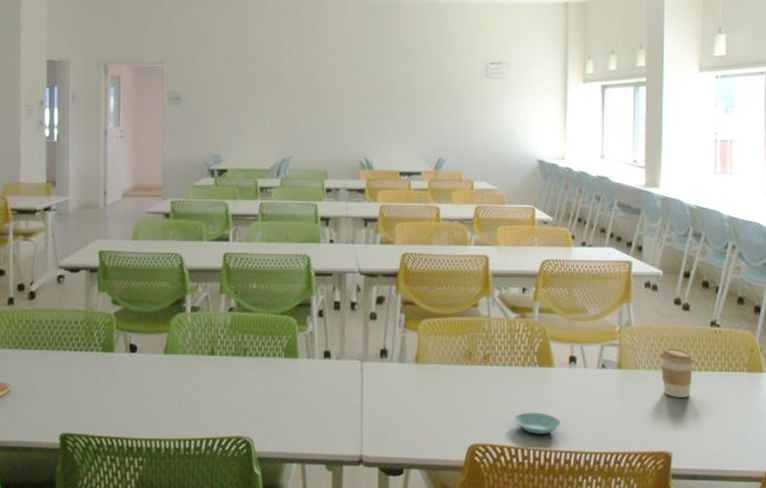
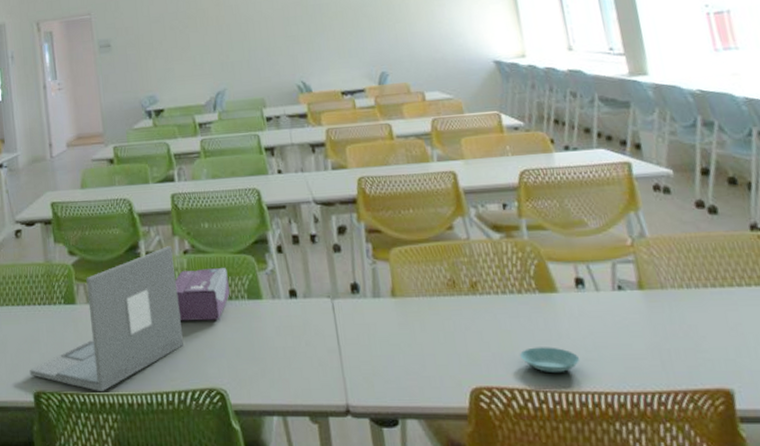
laptop: none [58,303,218,437] -> present [29,246,184,392]
tissue box: none [216,326,269,375] -> present [175,268,230,321]
coffee cup: present [660,347,695,398] -> none [690,259,742,321]

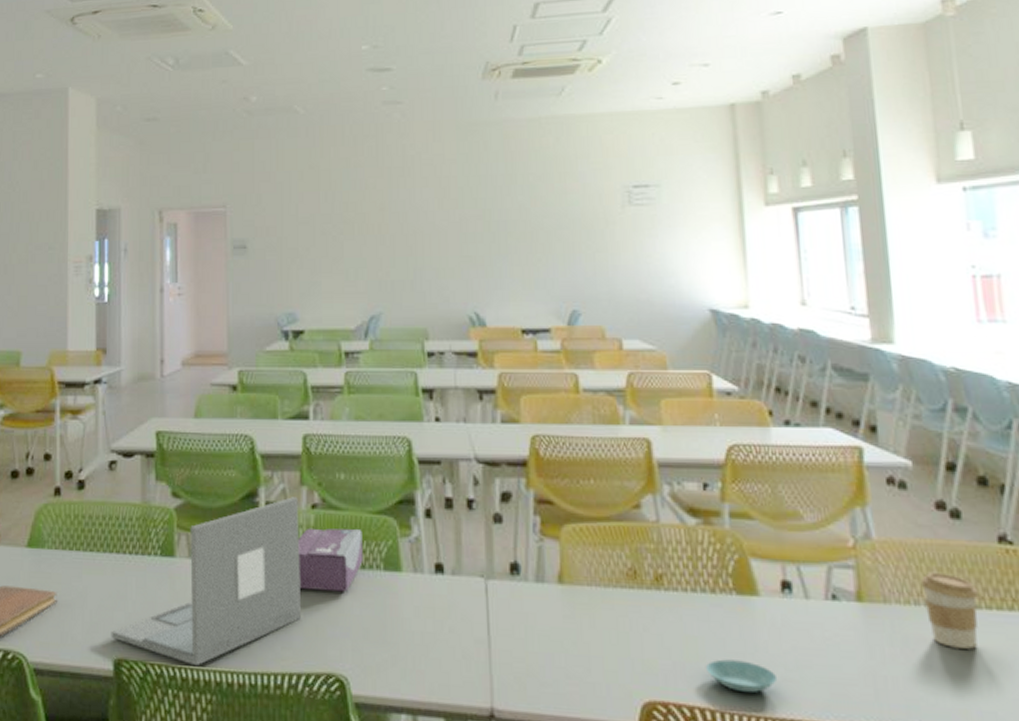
coffee cup: none [690,259,742,321] -> present [921,571,980,649]

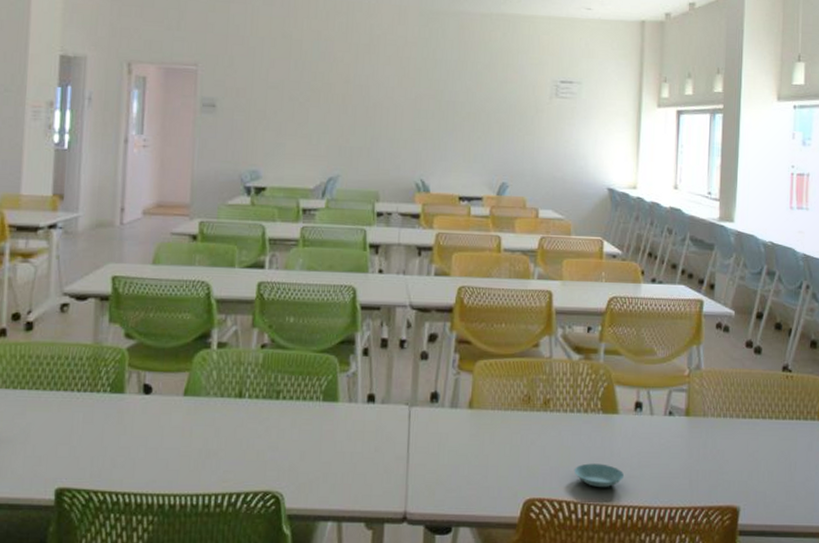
laptop: present [111,497,301,667] -> none [54,338,249,492]
tissue box: present [298,528,363,592] -> none [244,365,306,421]
coffee cup: present [921,571,980,649] -> none [730,393,766,448]

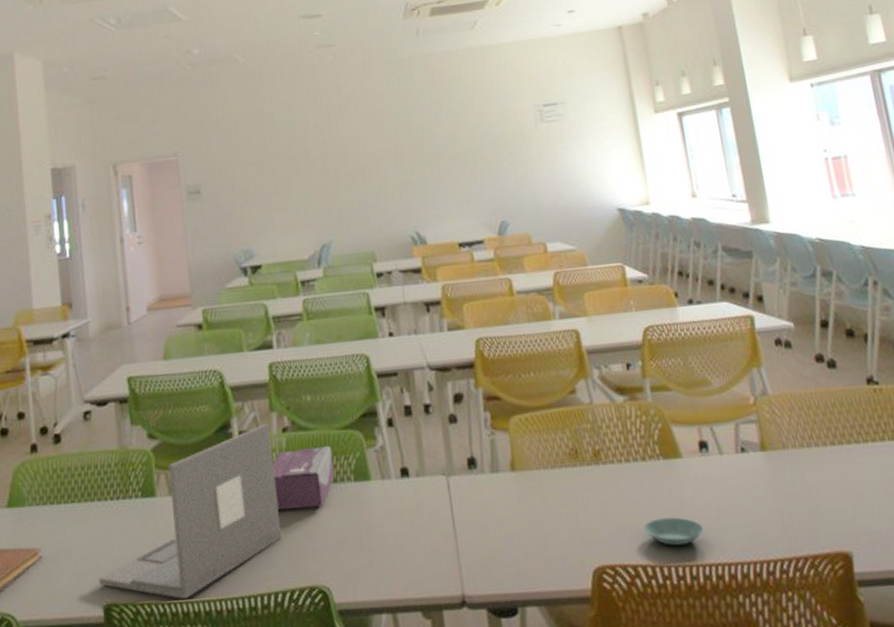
laptop: none [54,338,249,492] -> present [98,423,281,600]
tissue box: none [244,365,306,421] -> present [272,446,335,511]

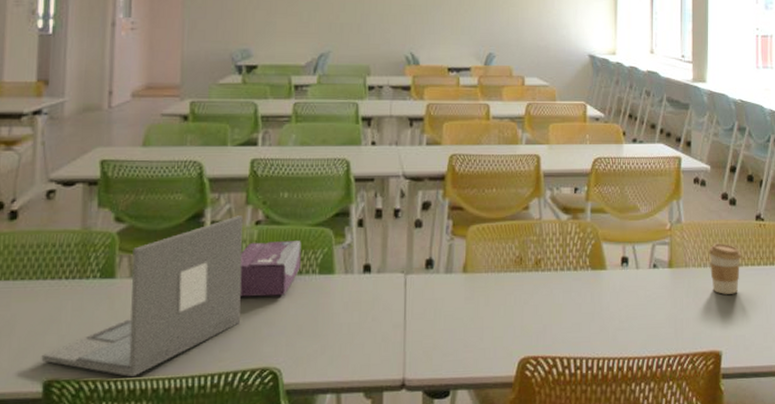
saucer: present [643,517,704,546] -> none [565,318,614,342]
coffee cup: none [810,416,860,480] -> present [709,243,742,294]

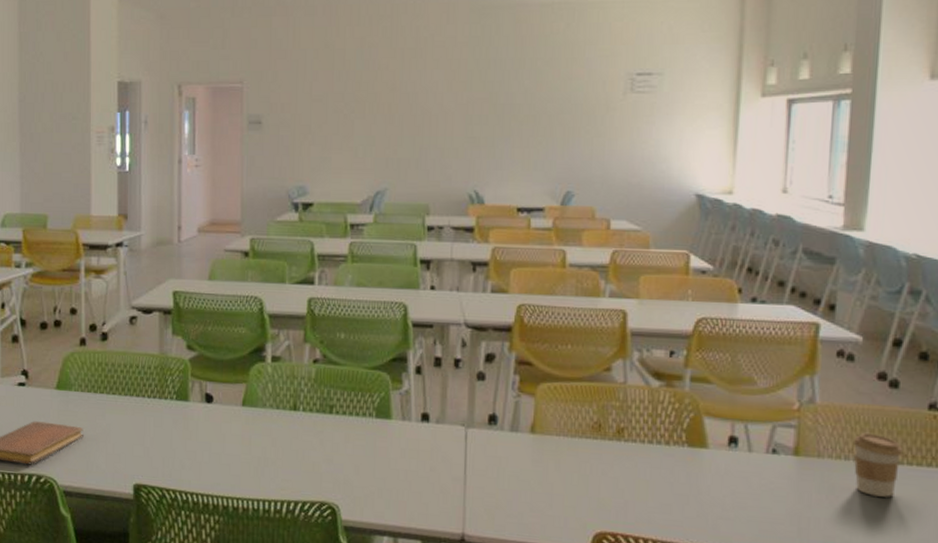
laptop: present [41,215,243,378] -> none [131,352,302,493]
tissue box: present [239,241,301,297] -> none [299,379,358,435]

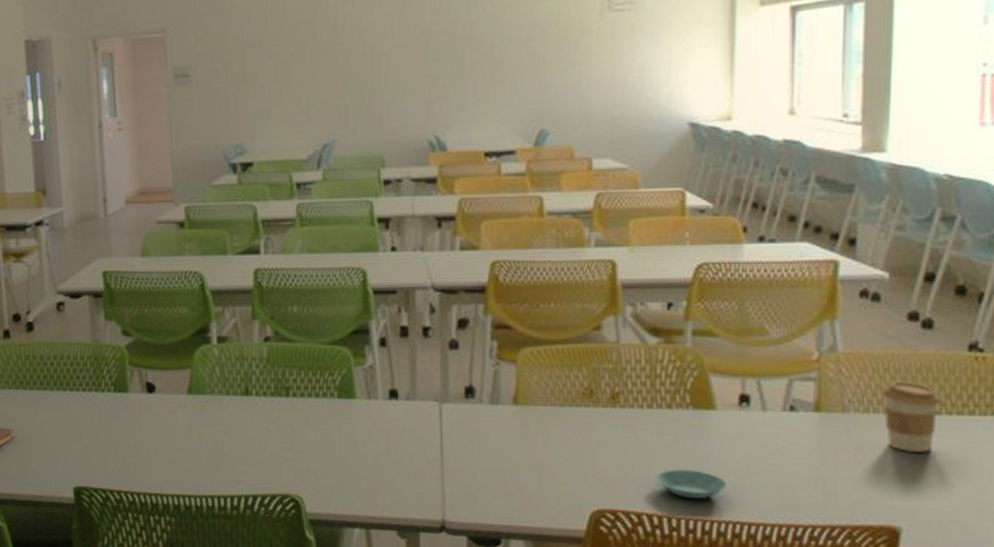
saucer: none [652,499,715,528] -> present [655,469,727,500]

